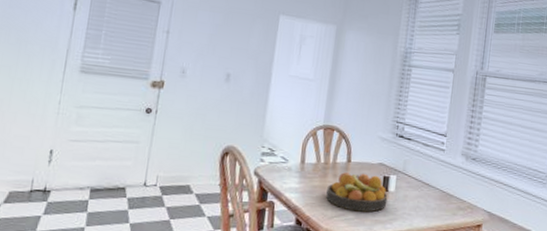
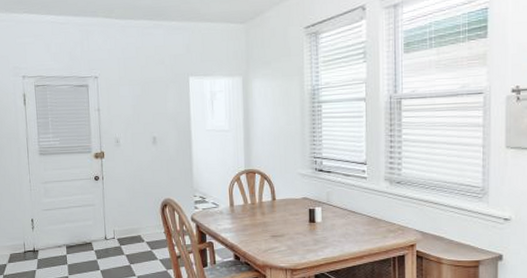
fruit bowl: present [326,172,388,212] -> none [258,208,316,243]

